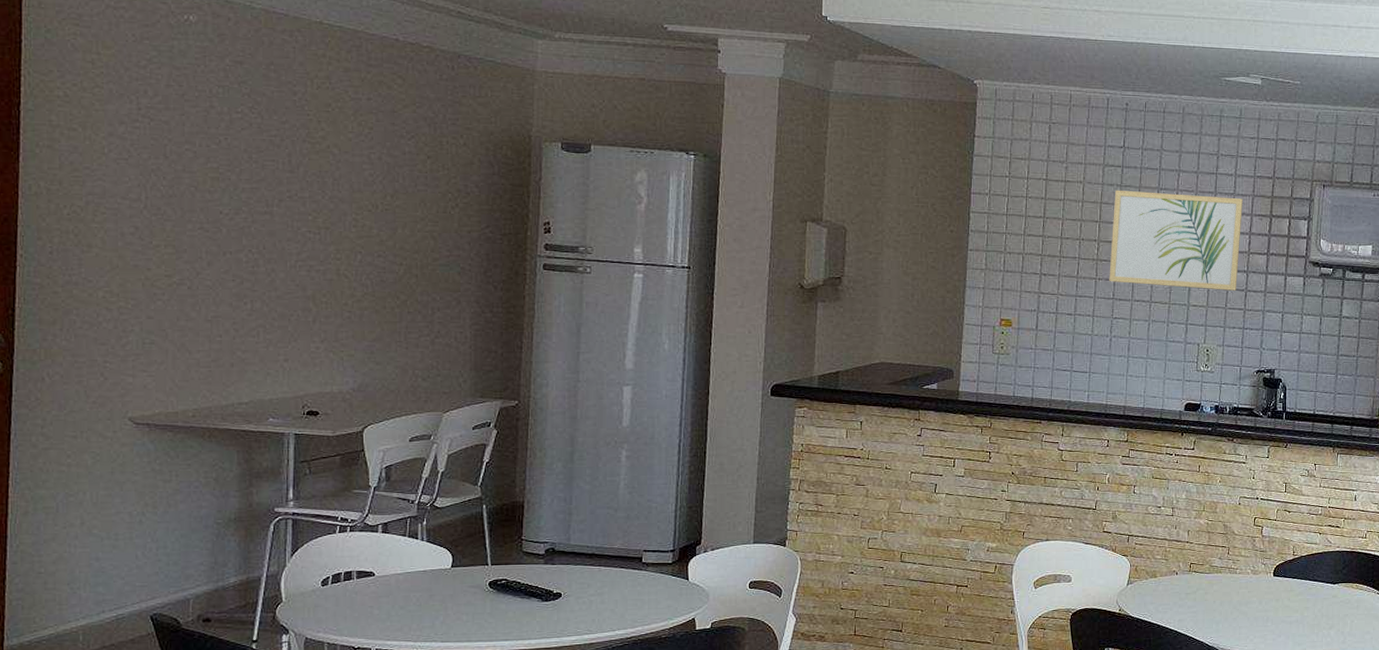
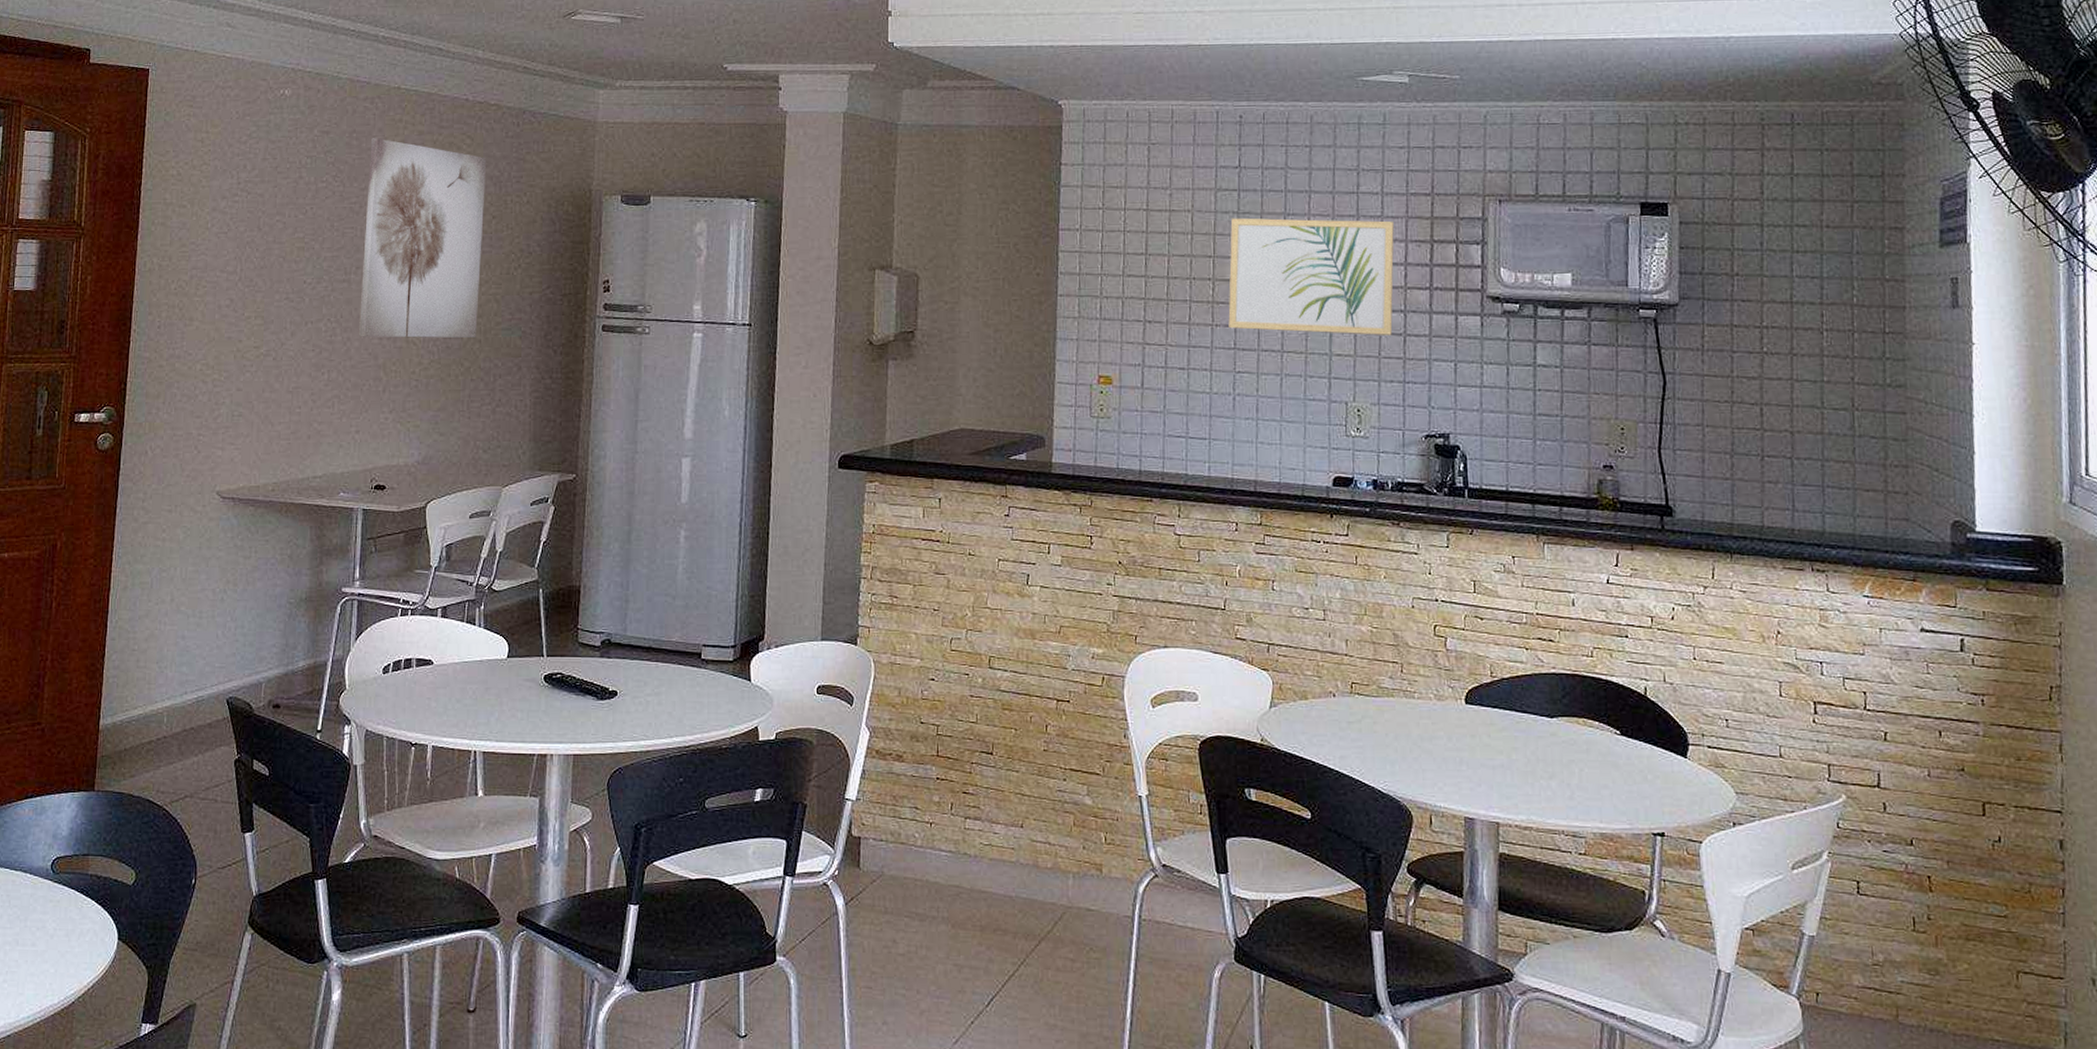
wall art: none [283,71,420,272] -> present [358,138,487,338]

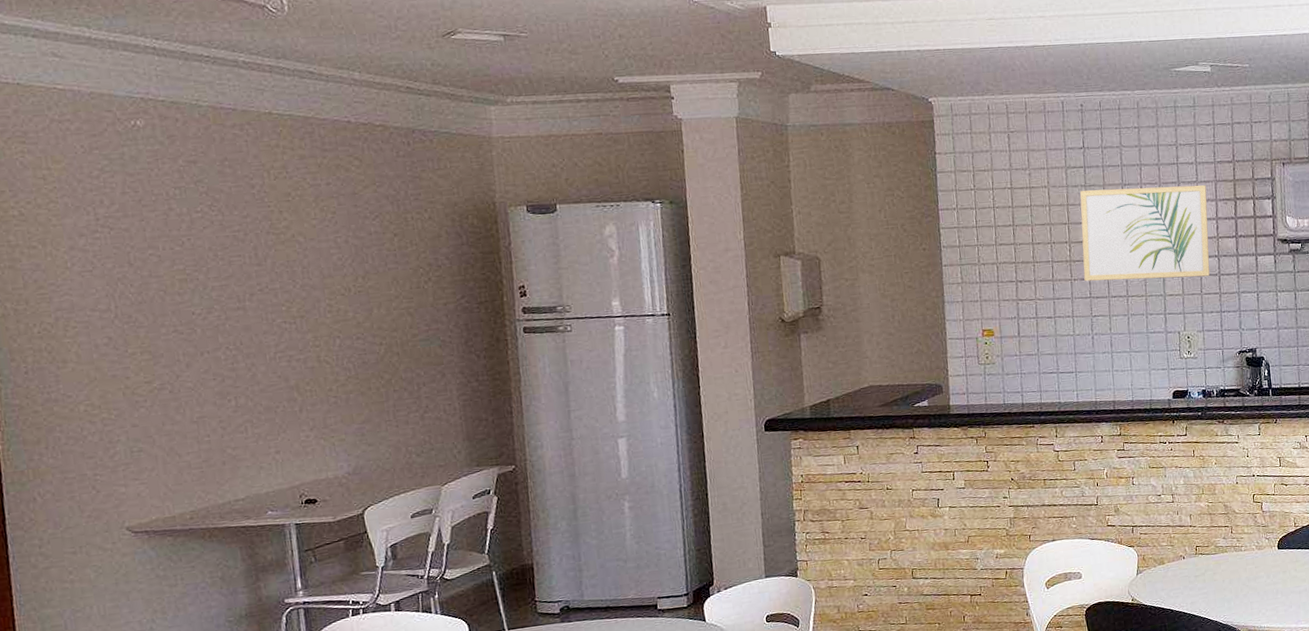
wall art: present [358,138,487,338] -> none [247,164,393,362]

